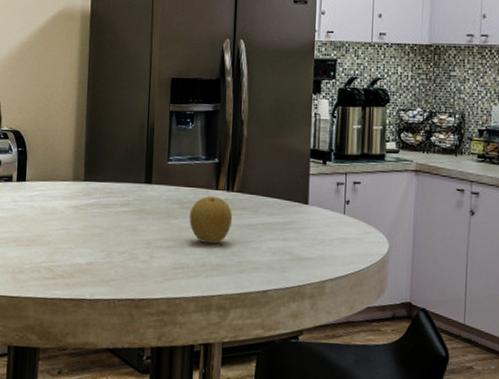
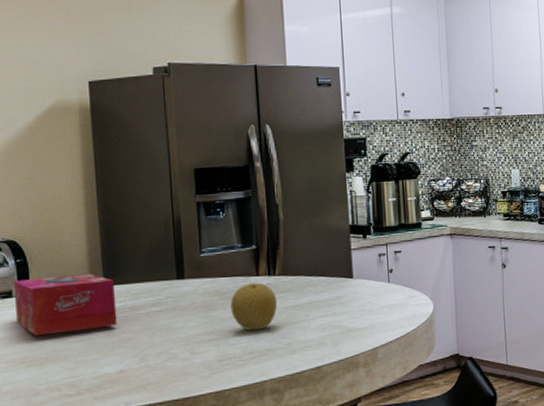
tissue box: none [13,167,93,220] -> present [13,274,118,336]

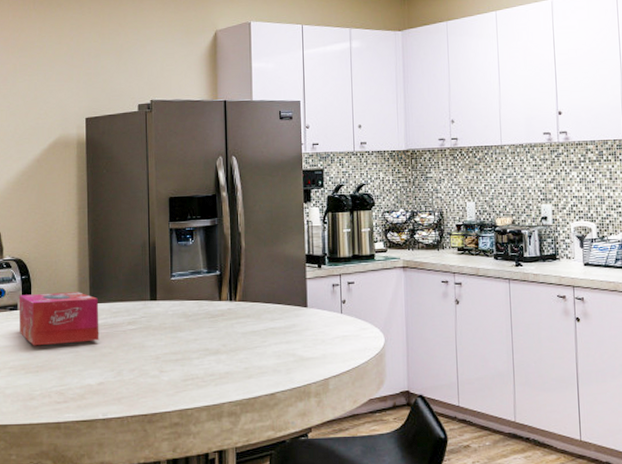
fruit: present [230,282,278,330] -> none [195,307,237,353]

